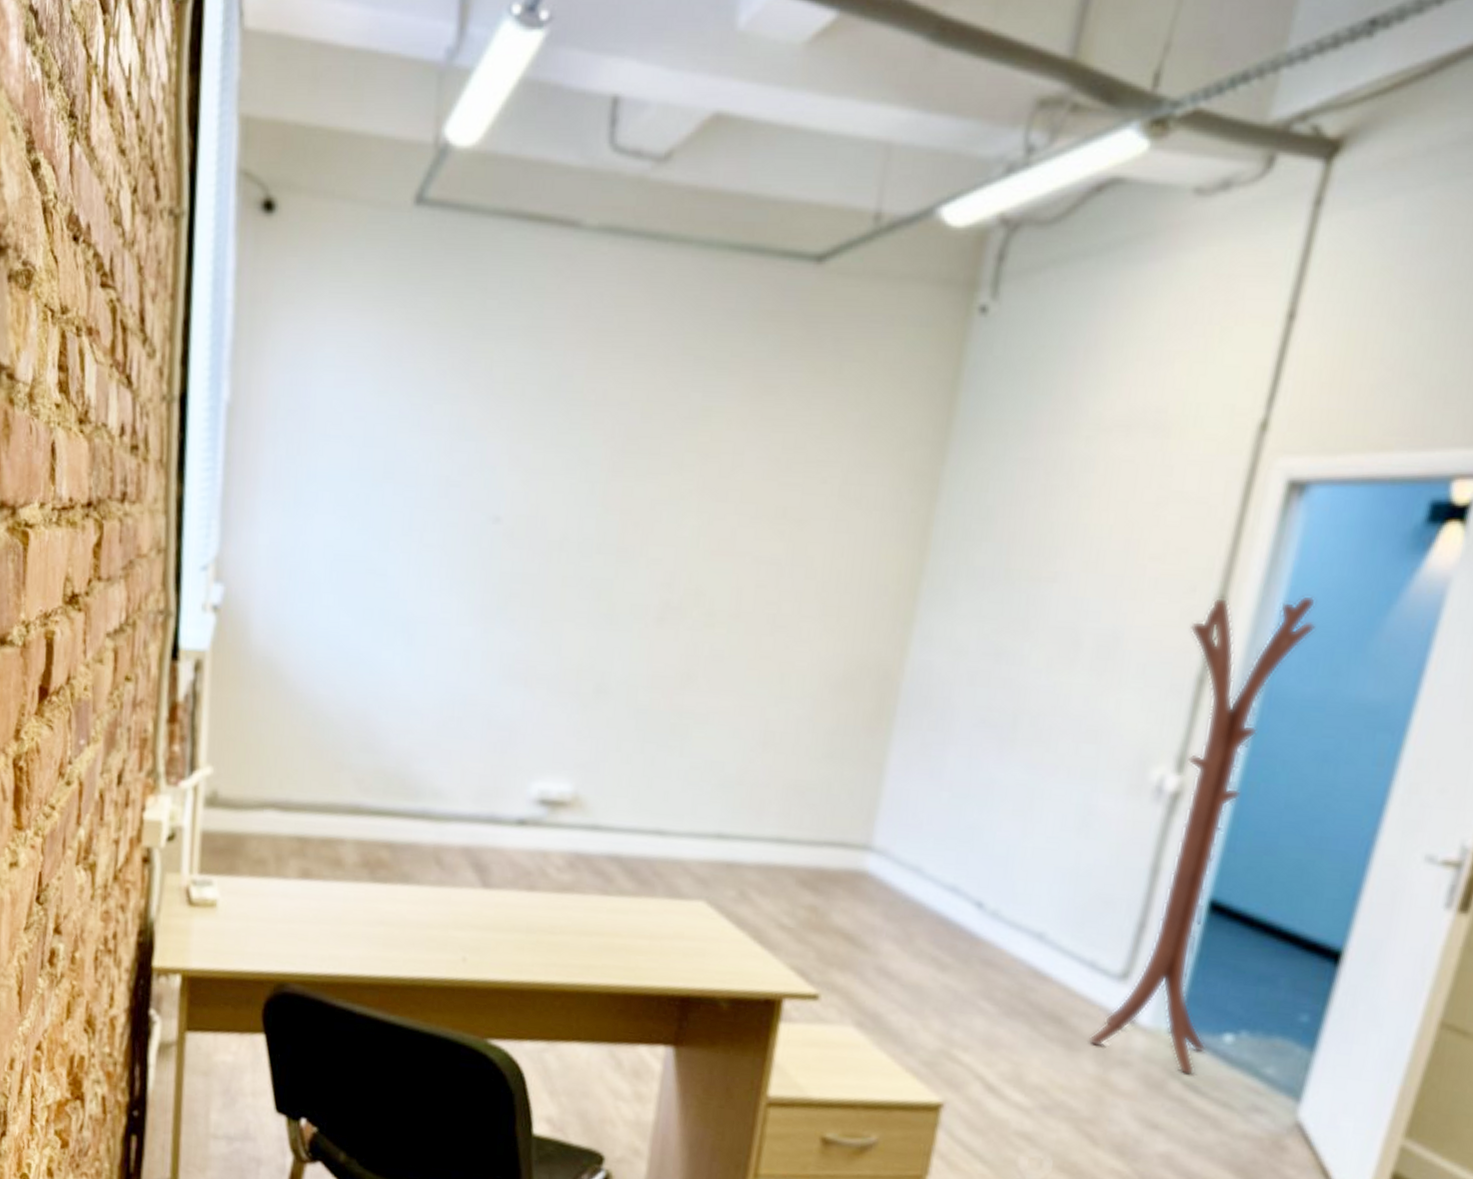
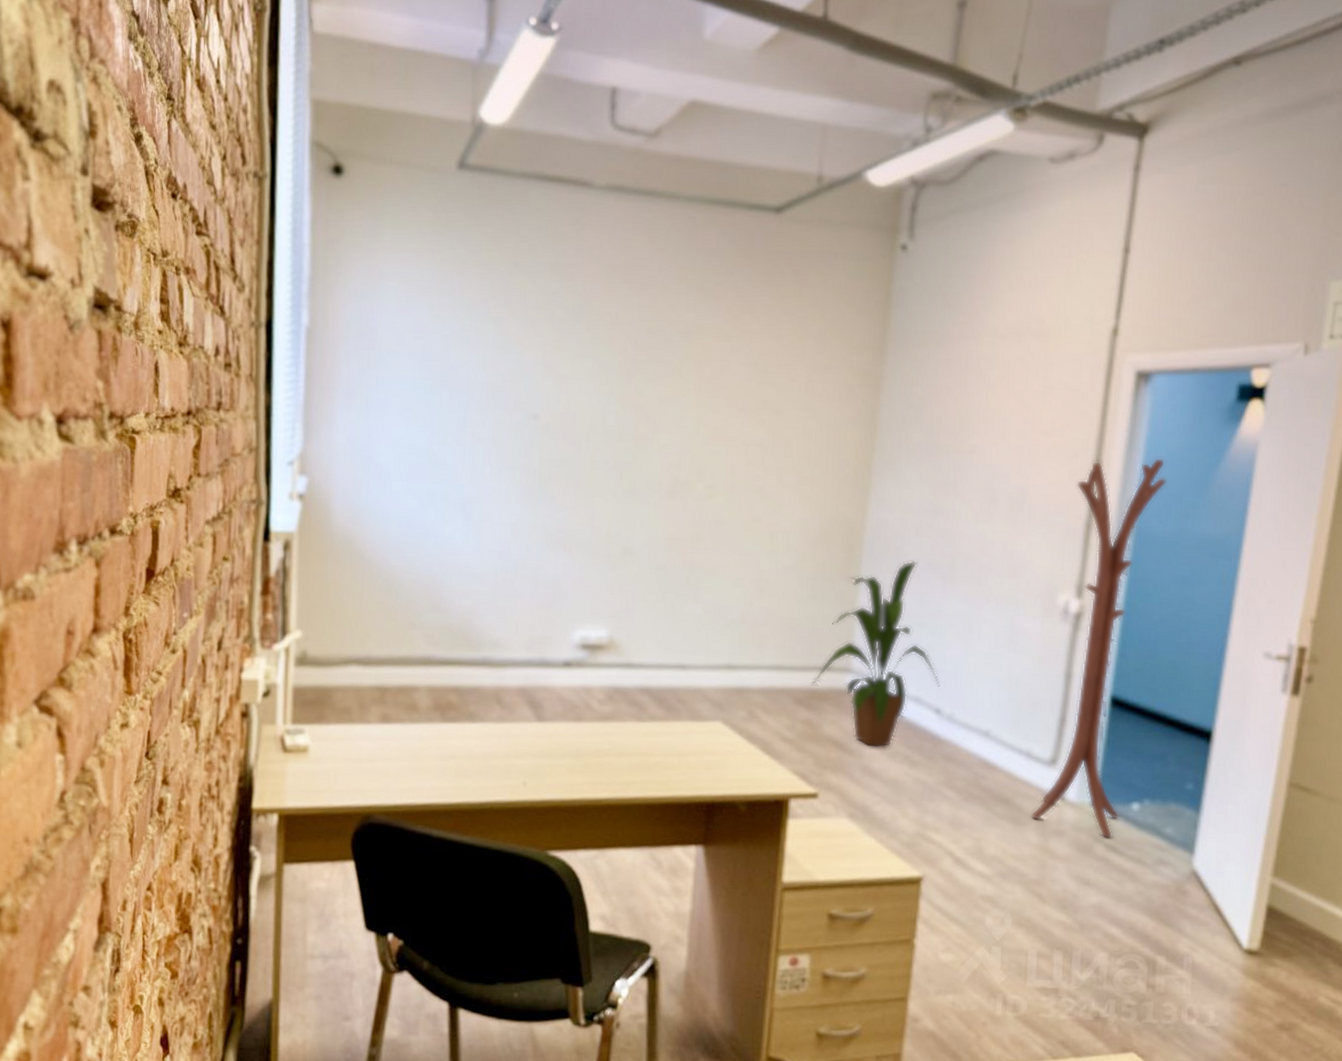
house plant: none [820,716,985,945] -> present [811,560,940,748]

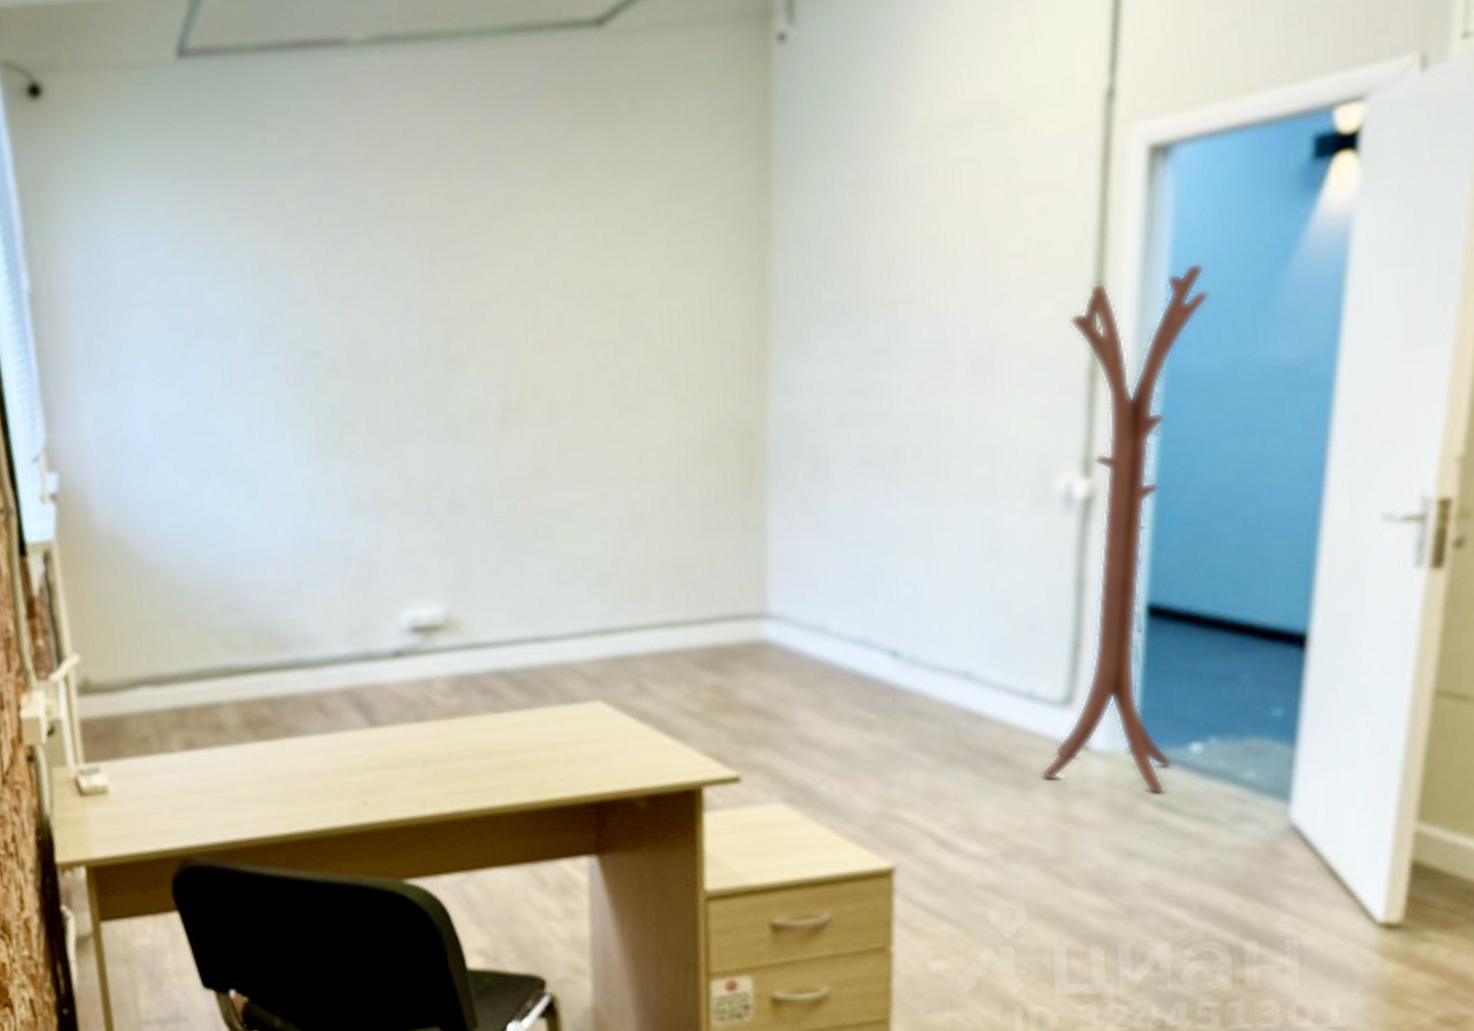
house plant: present [811,560,940,748] -> none [715,461,894,712]

